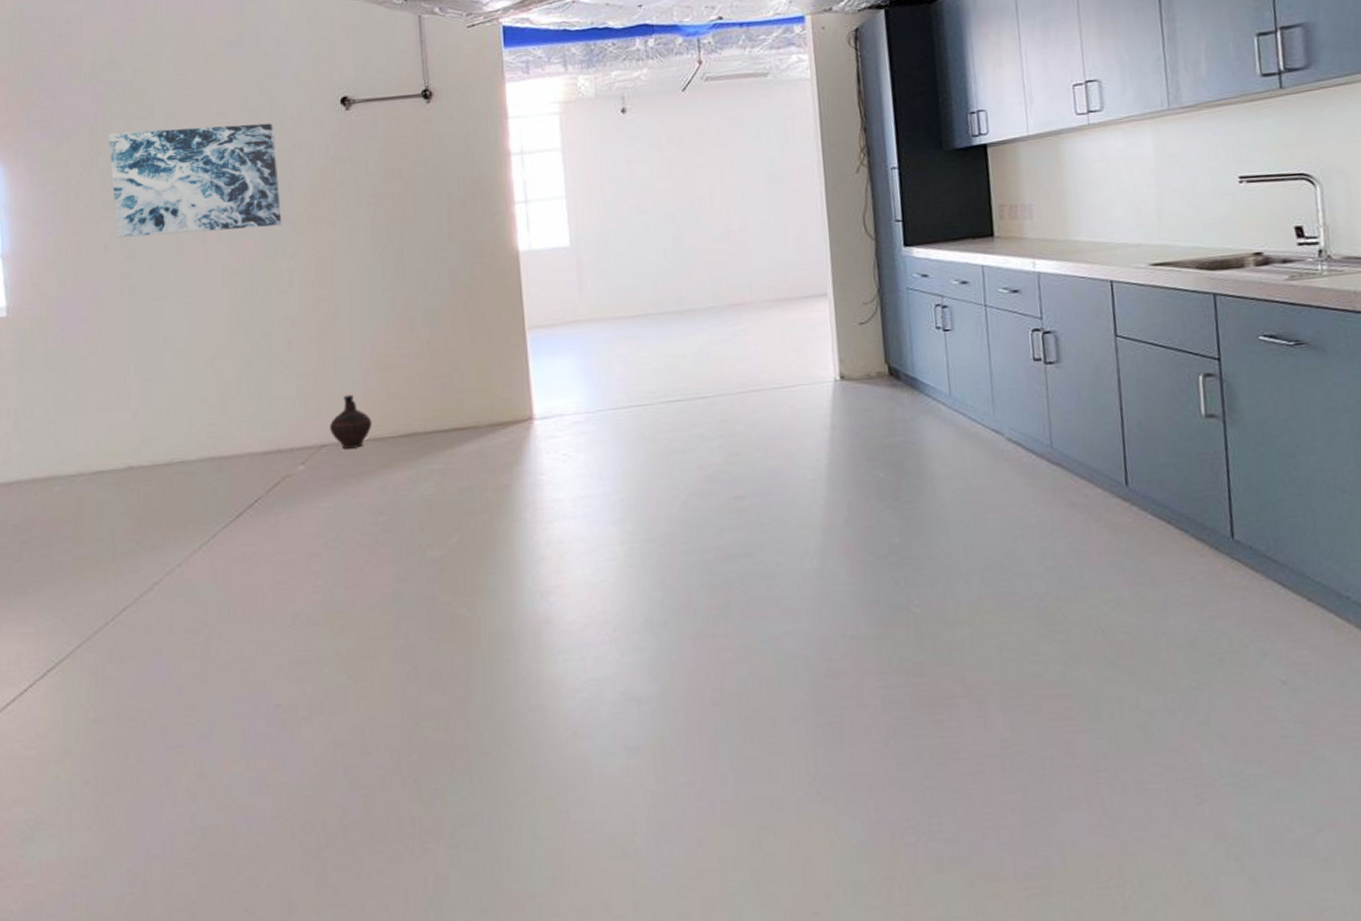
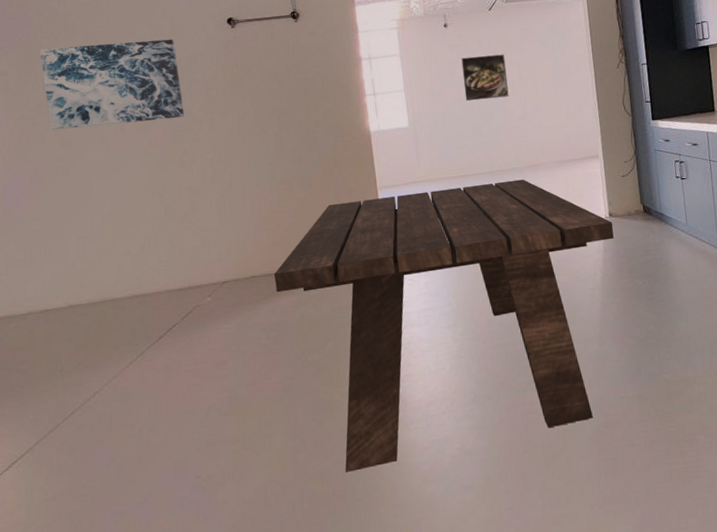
ceramic jug: present [330,395,373,449] -> none [229,243,263,284]
dining table: none [386,322,846,715] -> present [274,179,614,472]
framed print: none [643,150,706,214] -> present [461,54,509,101]

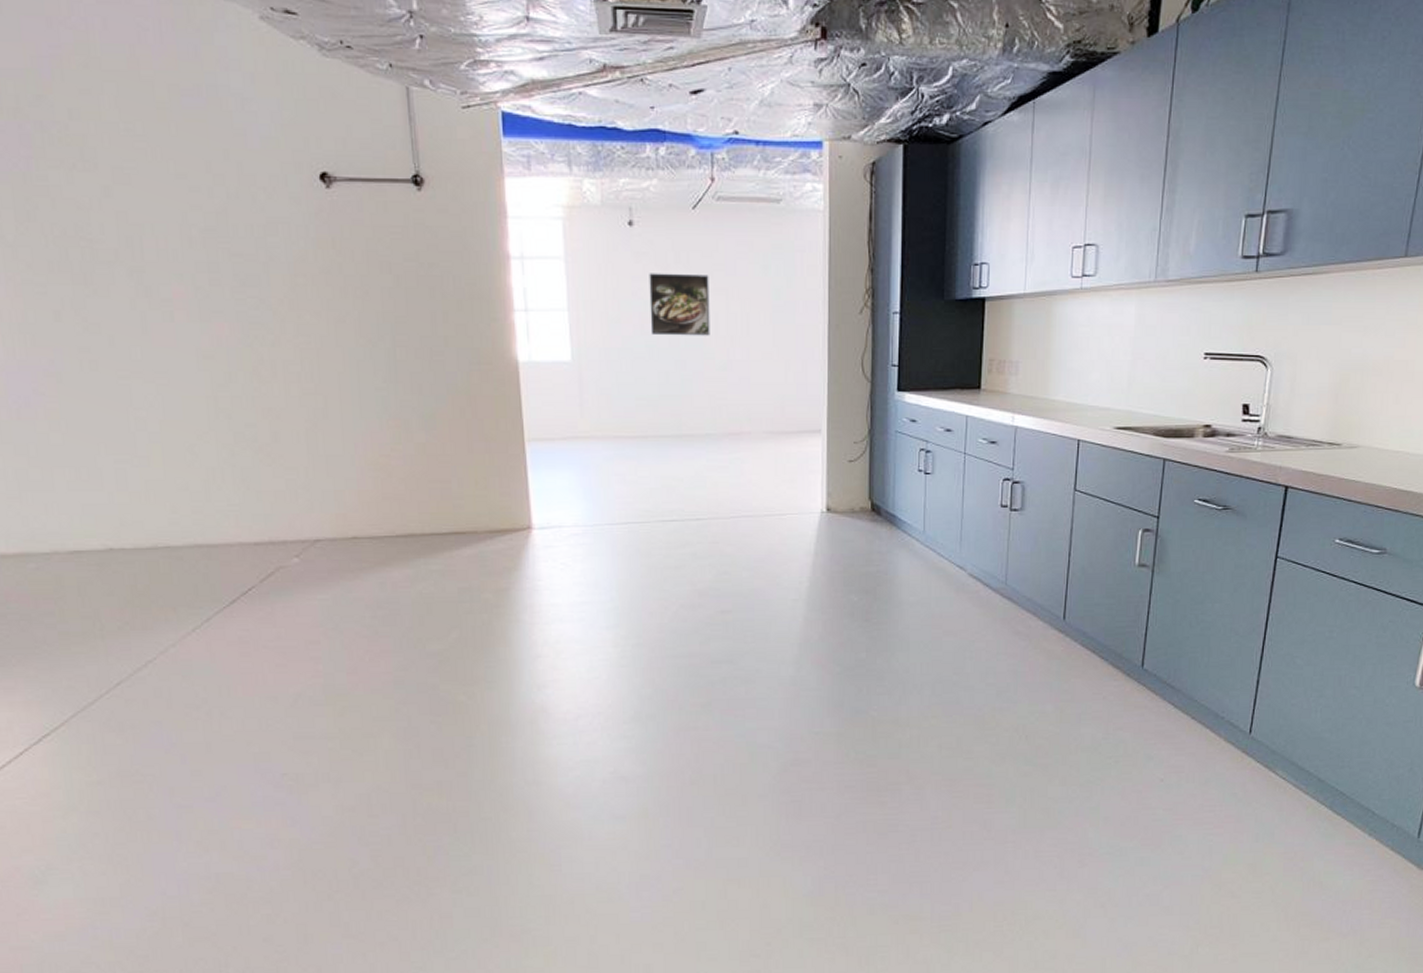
wall art: present [40,39,185,130] -> none [46,185,260,311]
dining table: present [274,179,614,472] -> none [383,450,830,787]

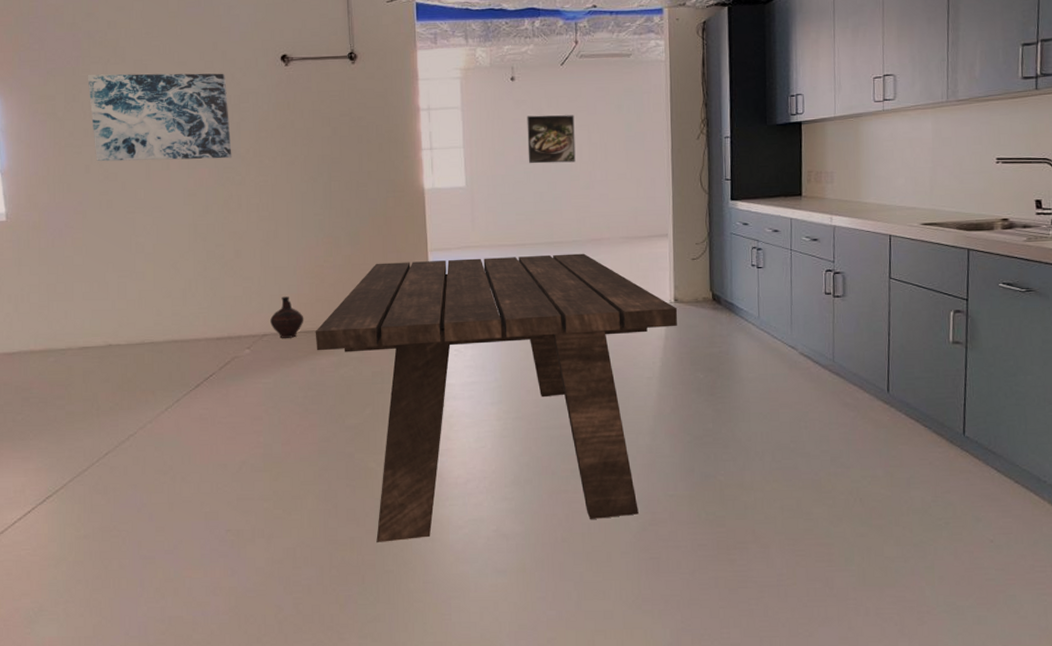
wall art: none [46,185,260,311] -> present [88,73,232,162]
ceramic jug: none [324,493,368,545] -> present [270,296,304,338]
dining table: none [383,450,830,787] -> present [315,253,678,542]

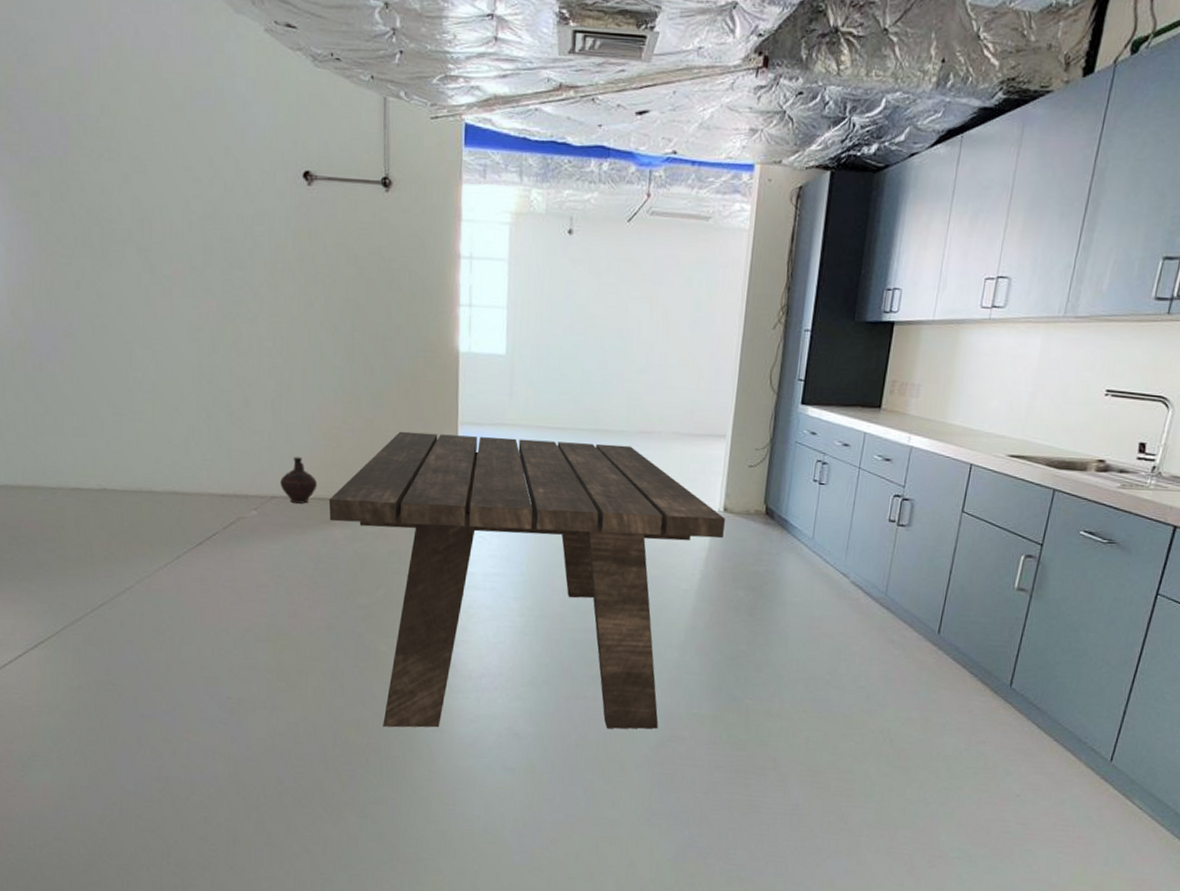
wall art: present [88,73,232,162] -> none [78,170,243,291]
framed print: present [527,115,576,164] -> none [579,278,637,340]

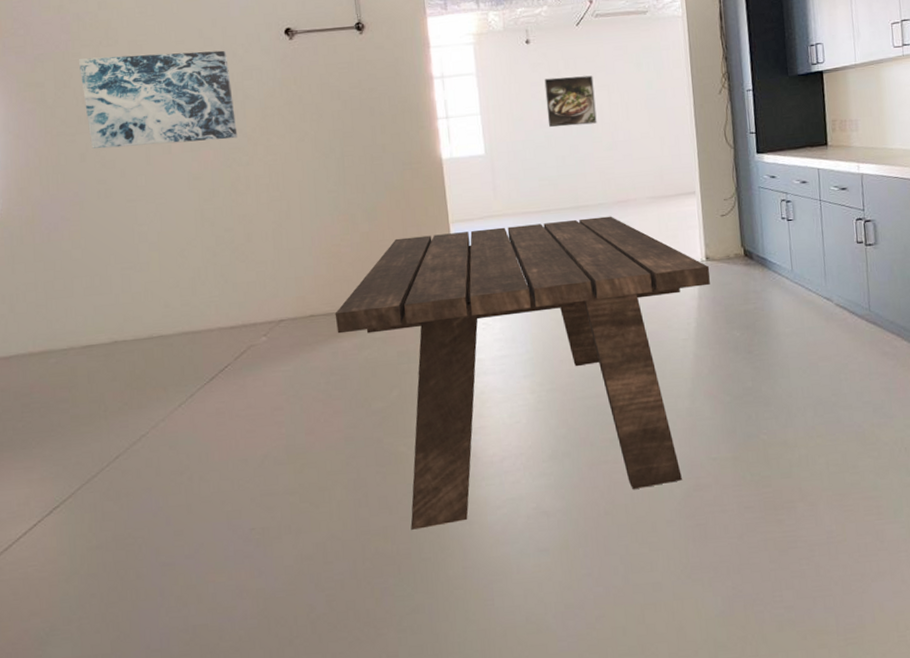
wall art: none [78,170,243,291] -> present [79,50,238,149]
ceramic jug: present [280,457,318,504] -> none [287,278,323,323]
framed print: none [579,278,637,340] -> present [544,75,597,128]

